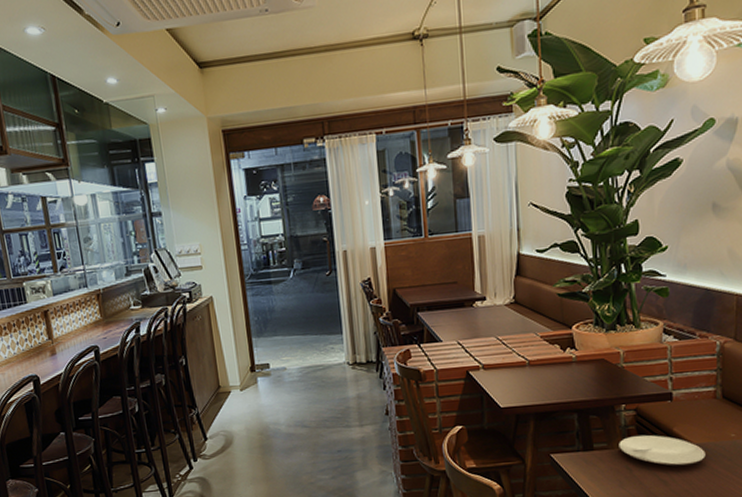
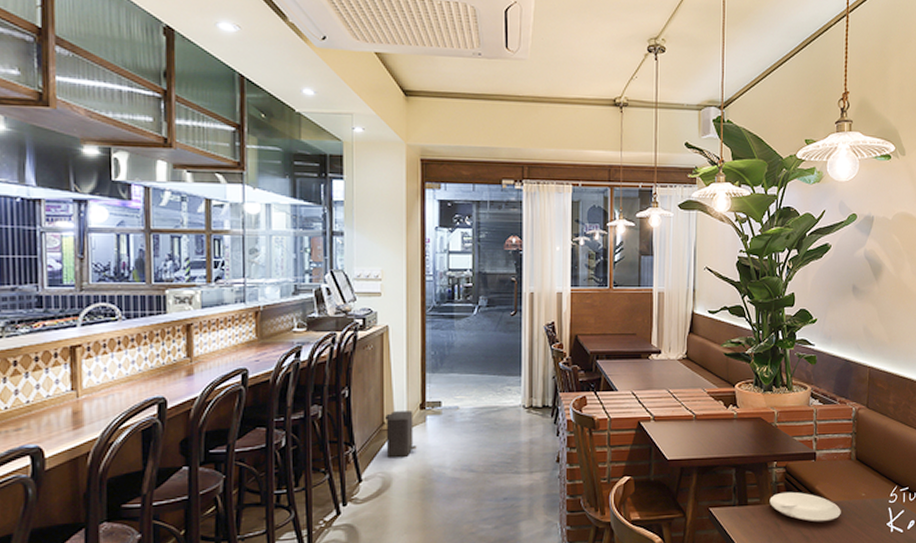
pedal bin: none [220,374,253,418] -> present [386,411,418,459]

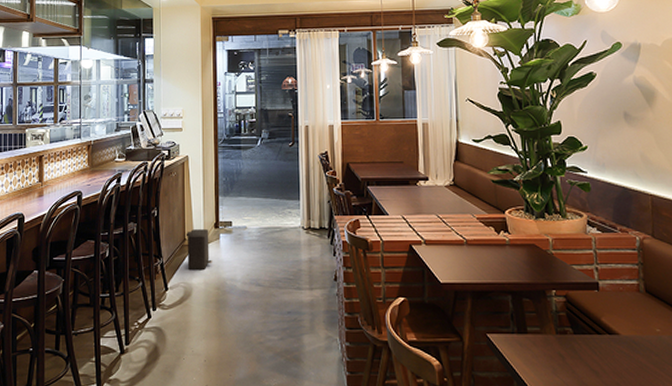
plate: present [769,491,841,523] -> none [551,322,634,357]

